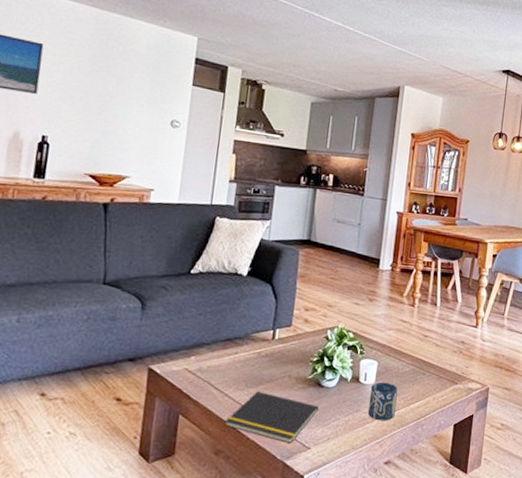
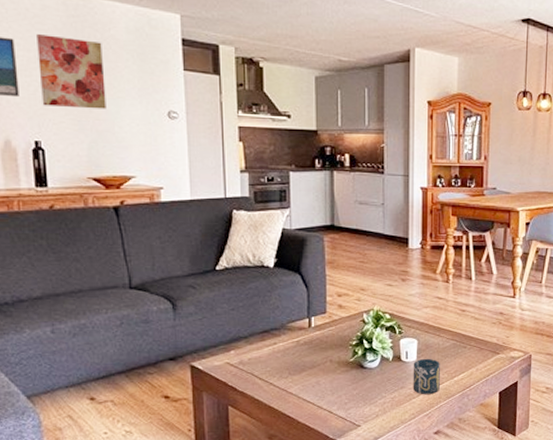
wall art: none [56,42,123,113] -> present [37,34,106,109]
notepad: present [224,391,318,443] -> none [273,378,363,423]

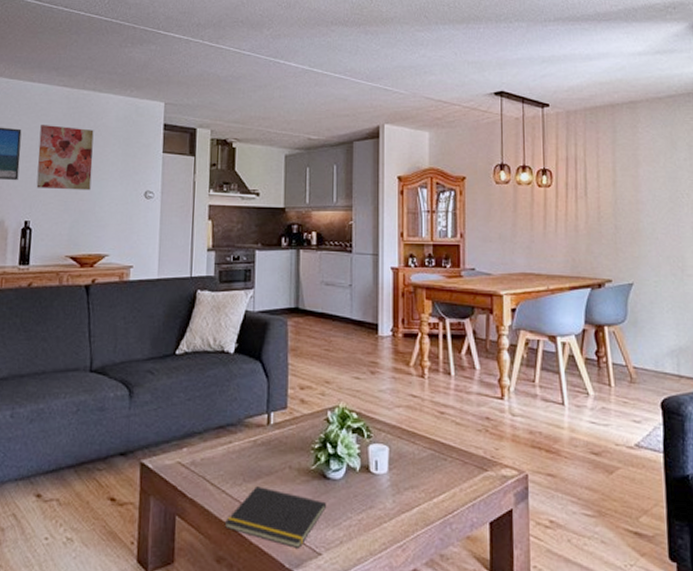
notepad: none [273,378,363,423] -> present [224,486,326,548]
cup: present [412,358,440,395] -> none [383,470,416,520]

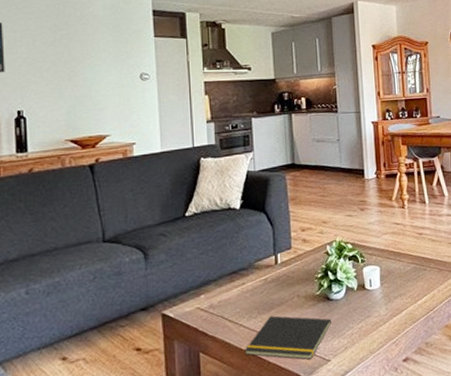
wall art: present [36,125,94,191] -> none [23,16,84,79]

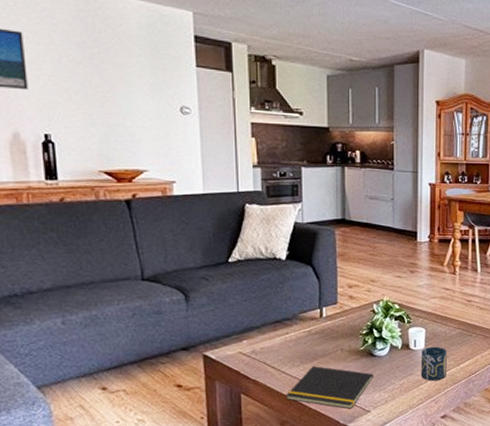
cup: none [377,284,405,322] -> present [420,346,447,381]

